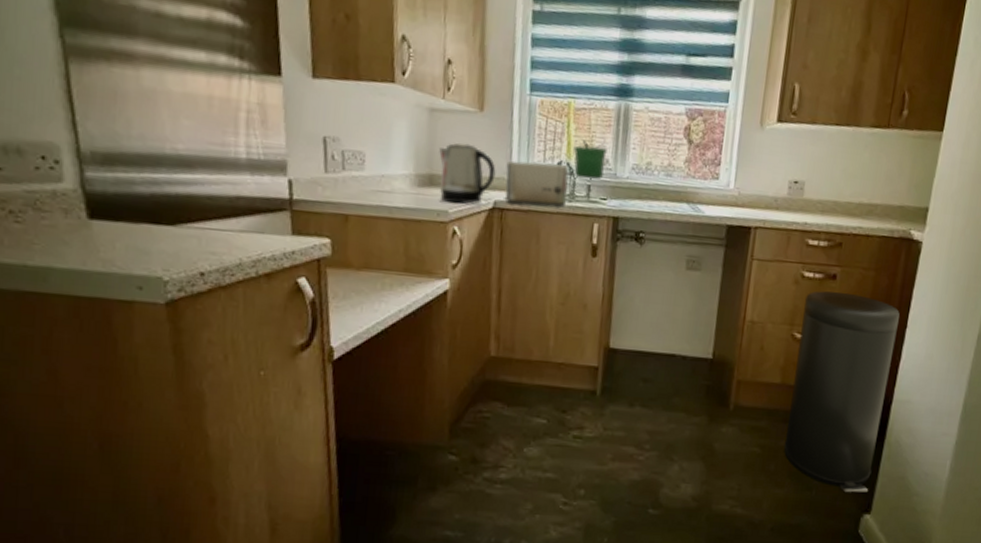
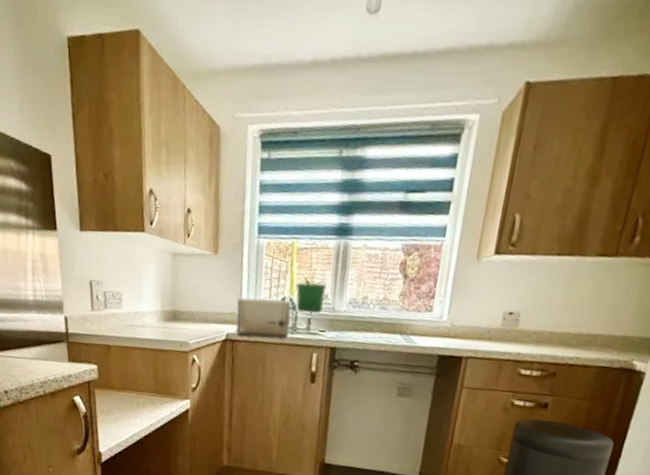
kettle: present [439,142,496,205] -> none [181,282,228,337]

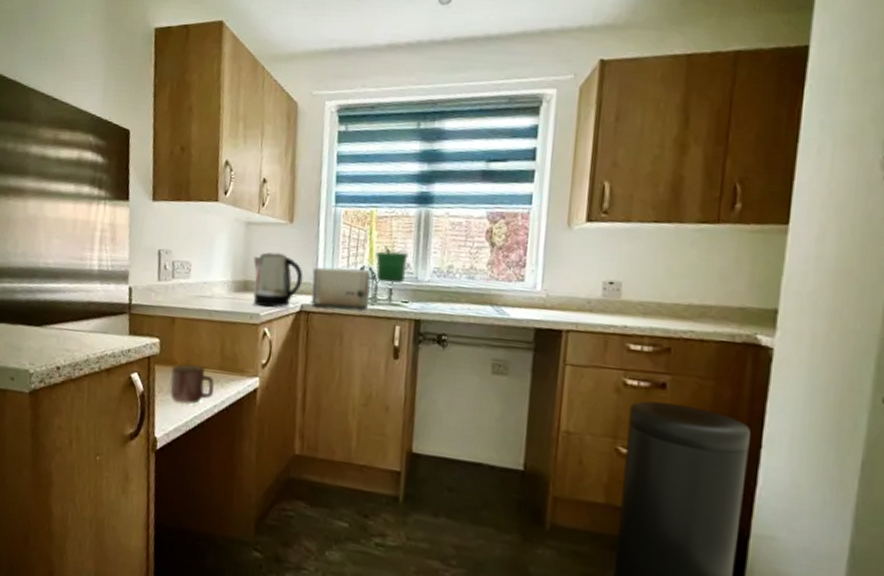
mug: none [110,388,150,425] -> present [170,363,215,406]
kettle: none [181,282,228,337] -> present [252,251,304,308]

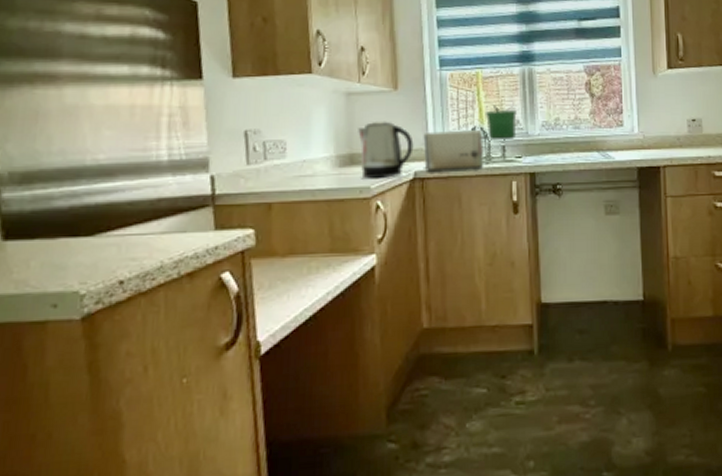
mug: present [170,363,215,406] -> none [271,251,325,299]

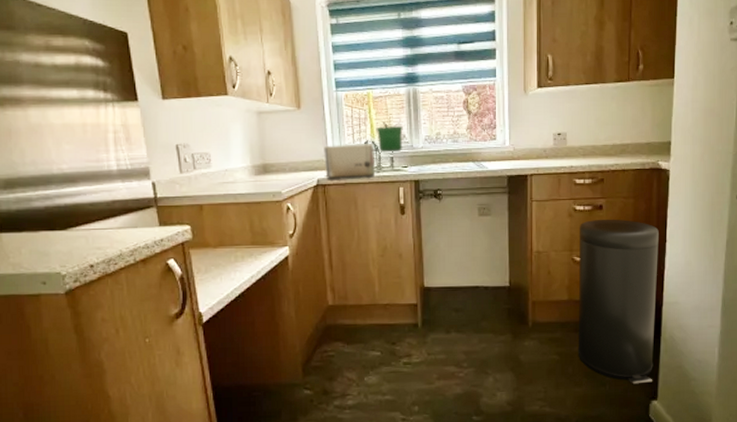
kettle: present [358,121,414,178] -> none [269,136,316,184]

